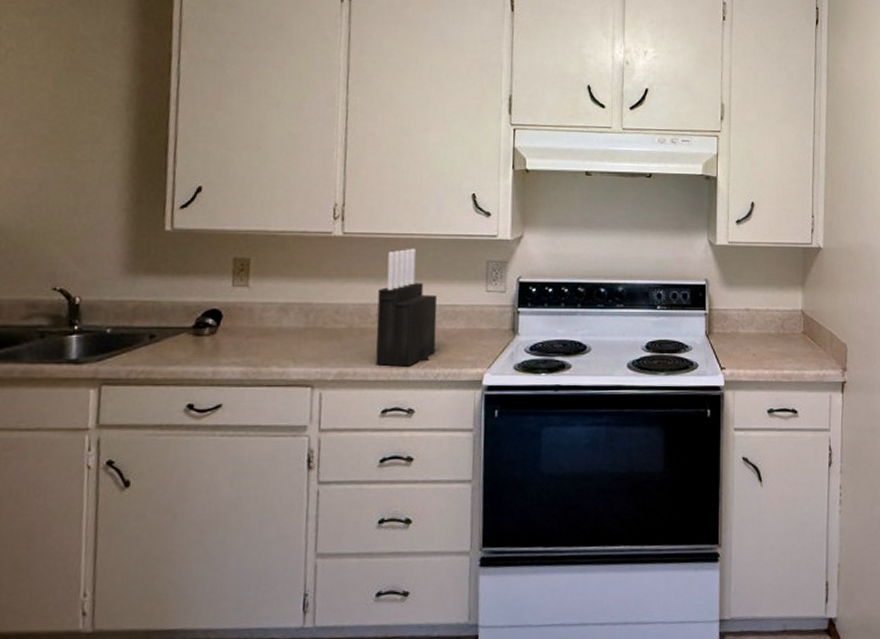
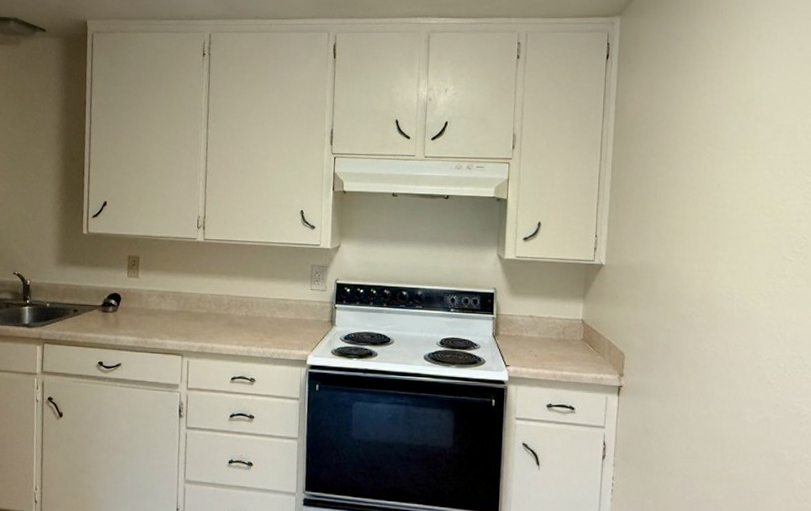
knife block: present [376,248,438,367] -> none [227,252,273,346]

